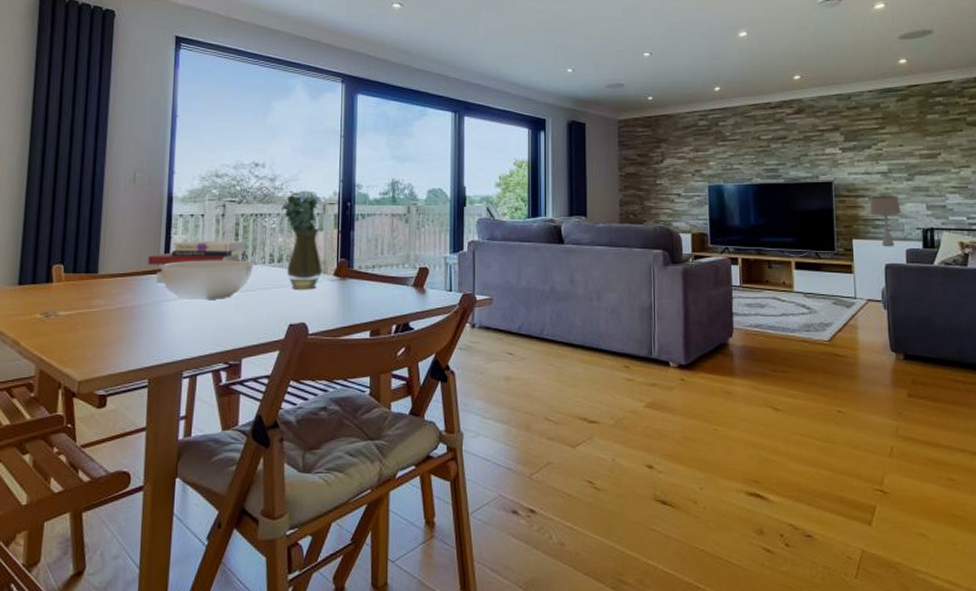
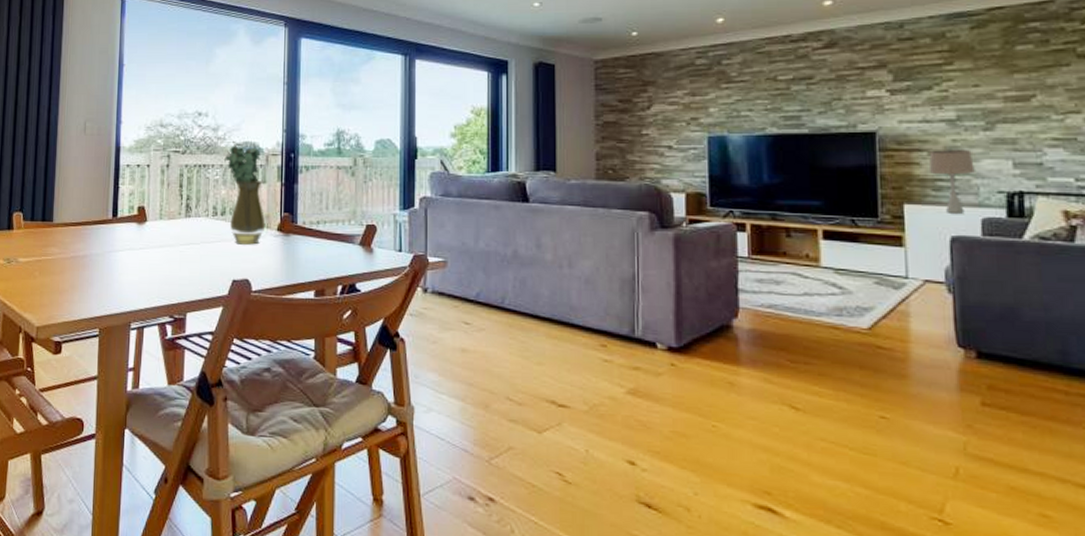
books: present [148,240,246,284] -> none [98,191,190,234]
bowl: present [160,260,253,301] -> none [109,211,197,253]

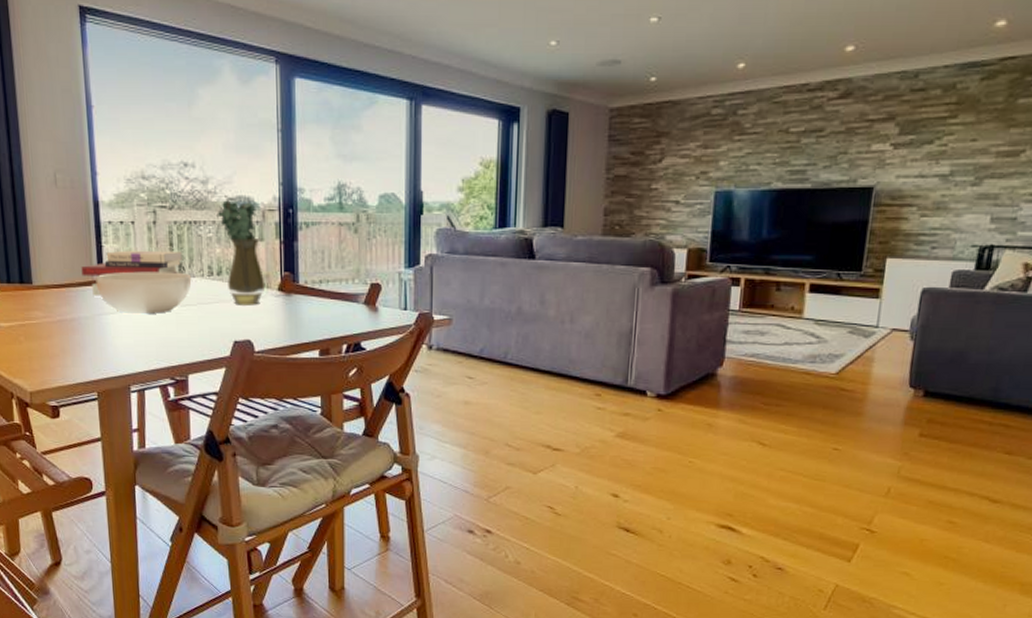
books: none [98,191,190,234] -> present [81,250,183,296]
bowl: none [109,211,197,253] -> present [95,271,192,315]
table lamp: present [928,150,975,215] -> none [914,205,957,268]

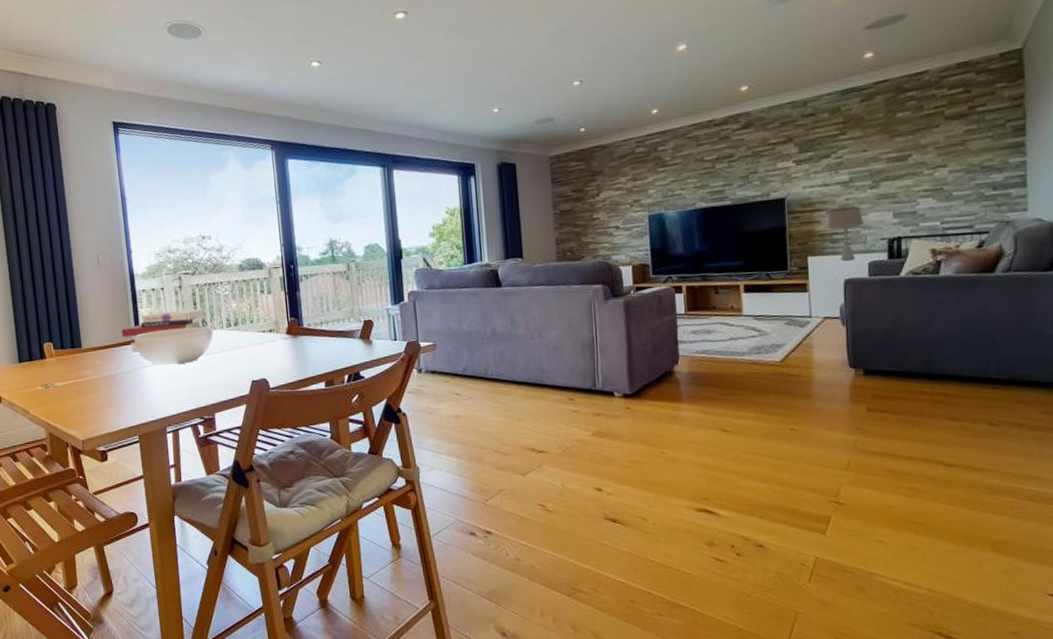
vase: present [217,194,266,305] -> none [231,258,276,350]
table lamp: none [914,205,957,268] -> present [827,206,863,261]

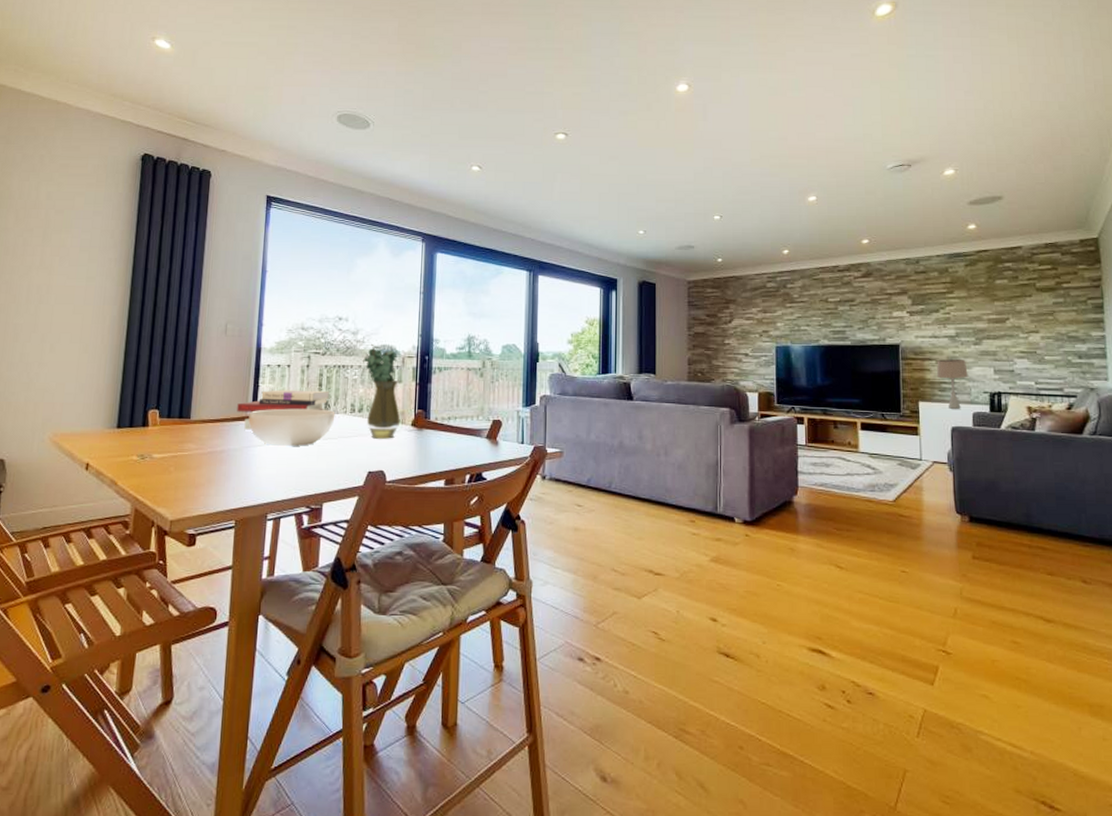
vase: none [231,258,276,350] -> present [363,343,401,439]

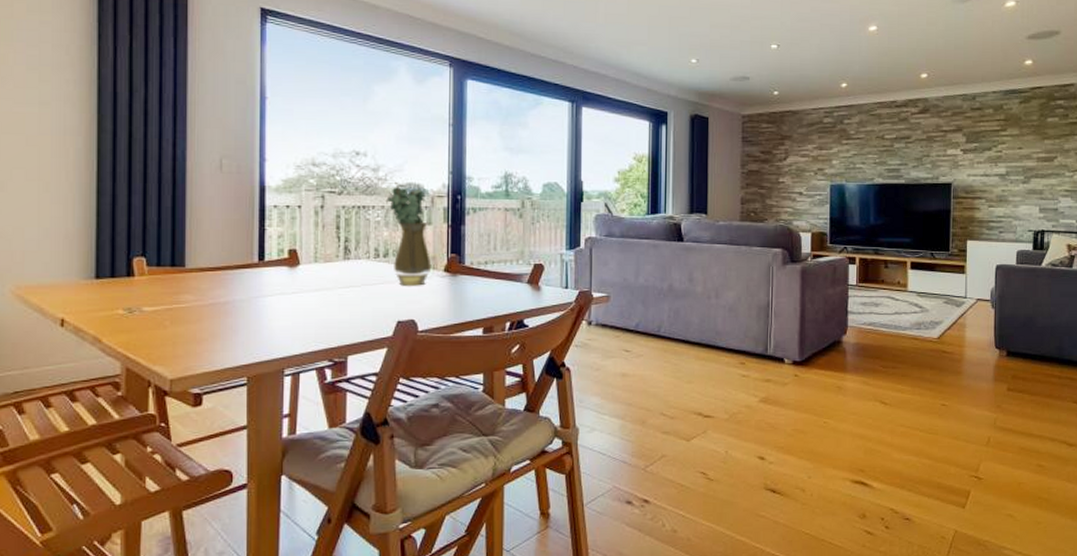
books: present [237,389,329,430] -> none [241,233,349,279]
bowl: present [248,408,335,447] -> none [255,254,357,297]
table lamp: present [936,359,968,410] -> none [985,198,1015,248]

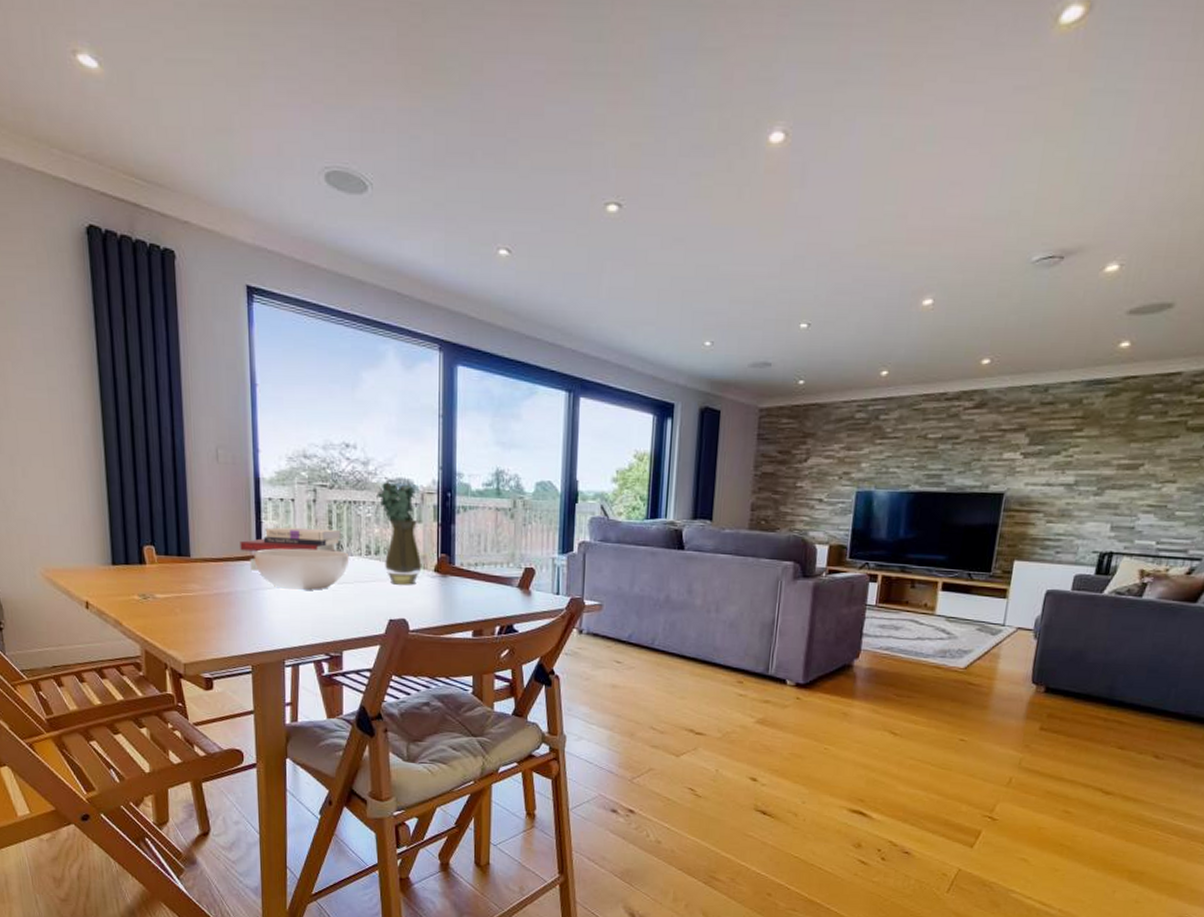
books: none [241,233,349,279] -> present [240,527,341,571]
bowl: none [255,254,357,297] -> present [254,548,349,591]

